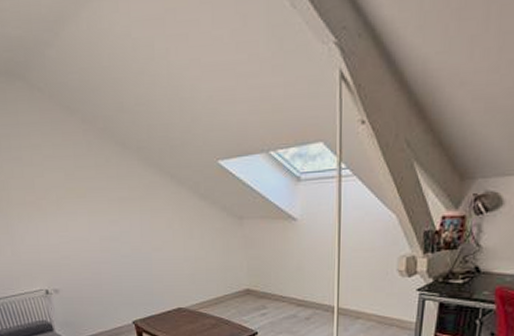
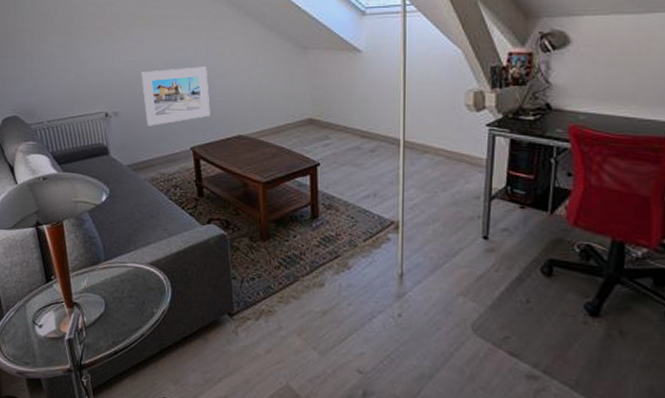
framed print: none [77,240,150,302] -> present [141,66,210,126]

